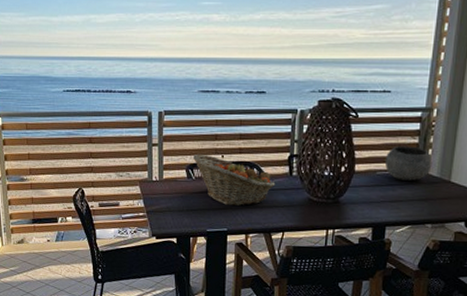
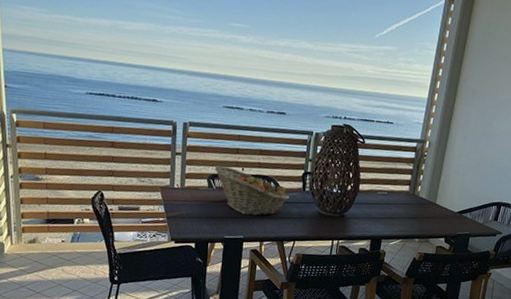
bowl: present [384,146,432,181] -> none [384,170,423,202]

